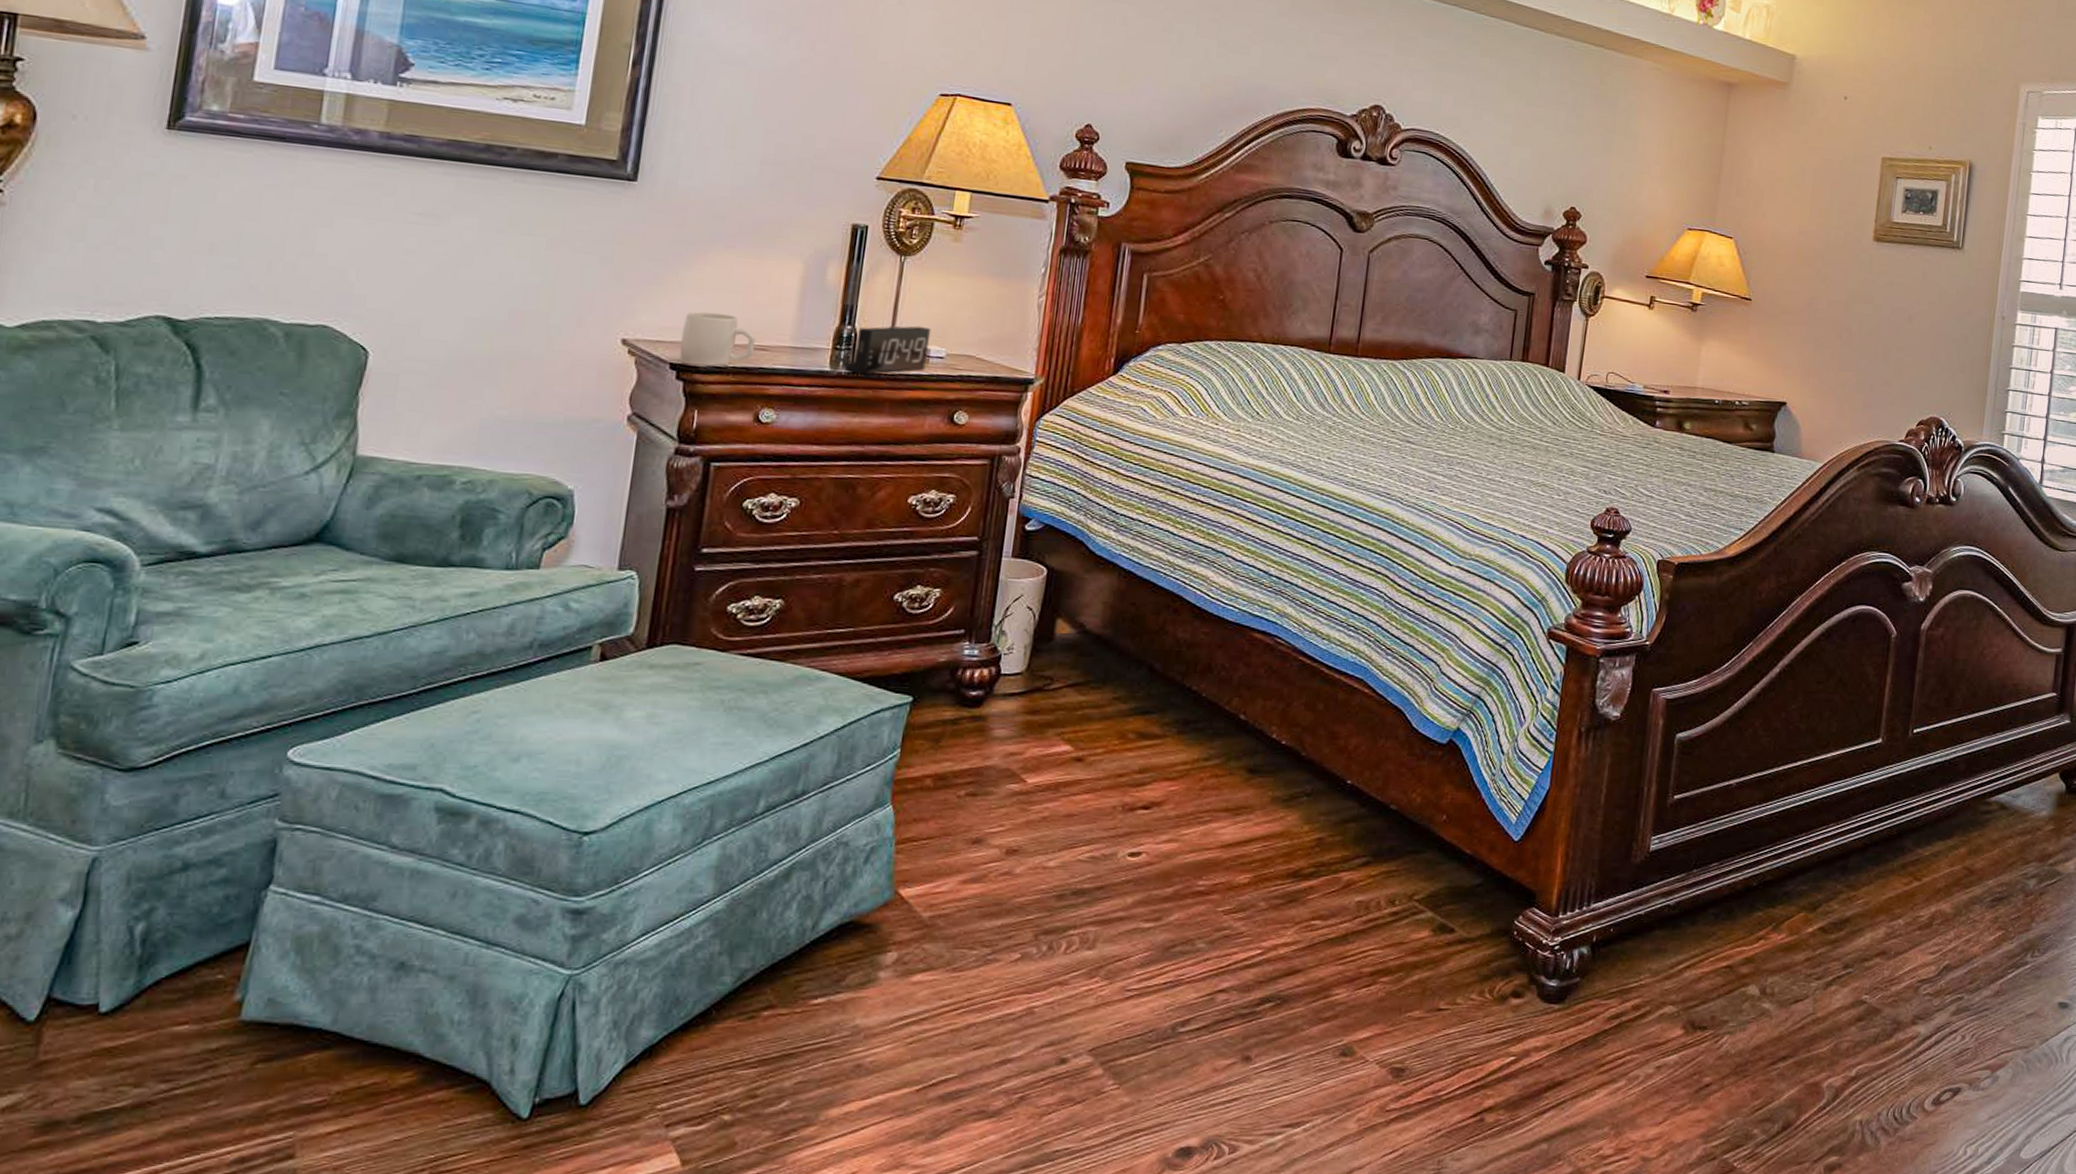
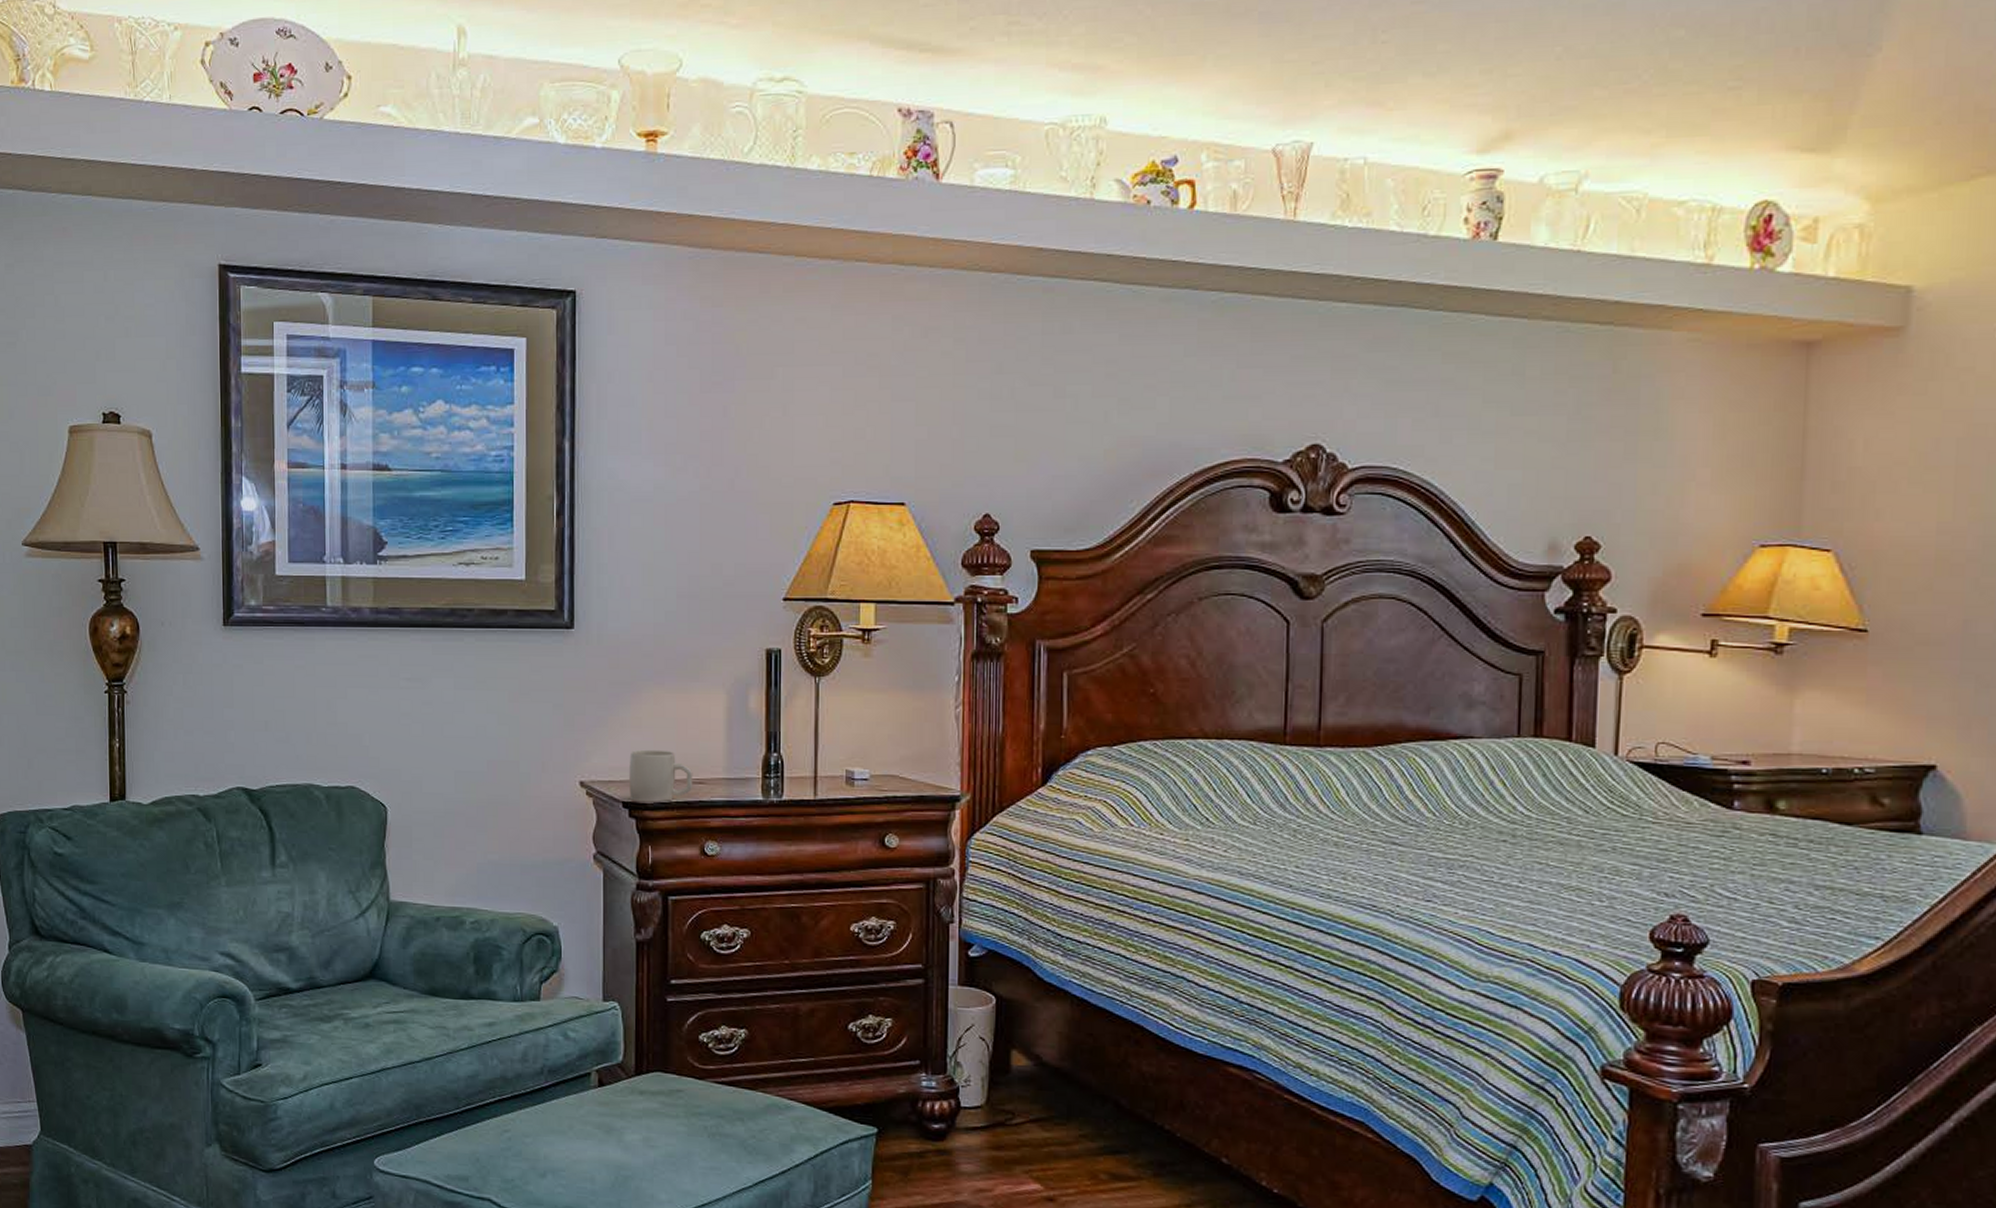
alarm clock: present [846,325,932,375] -> none [777,748,853,802]

